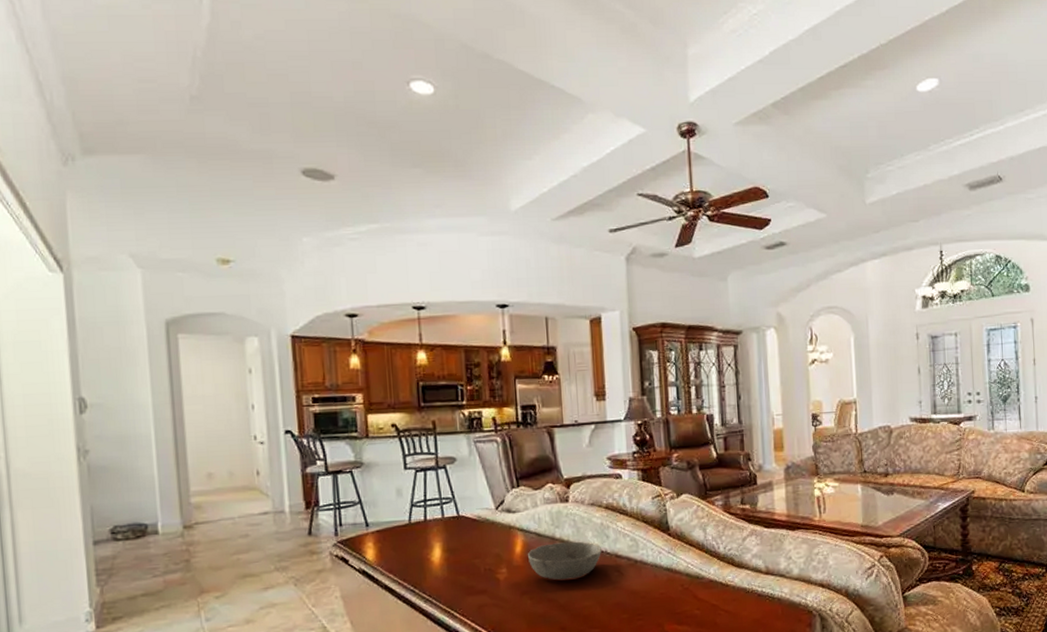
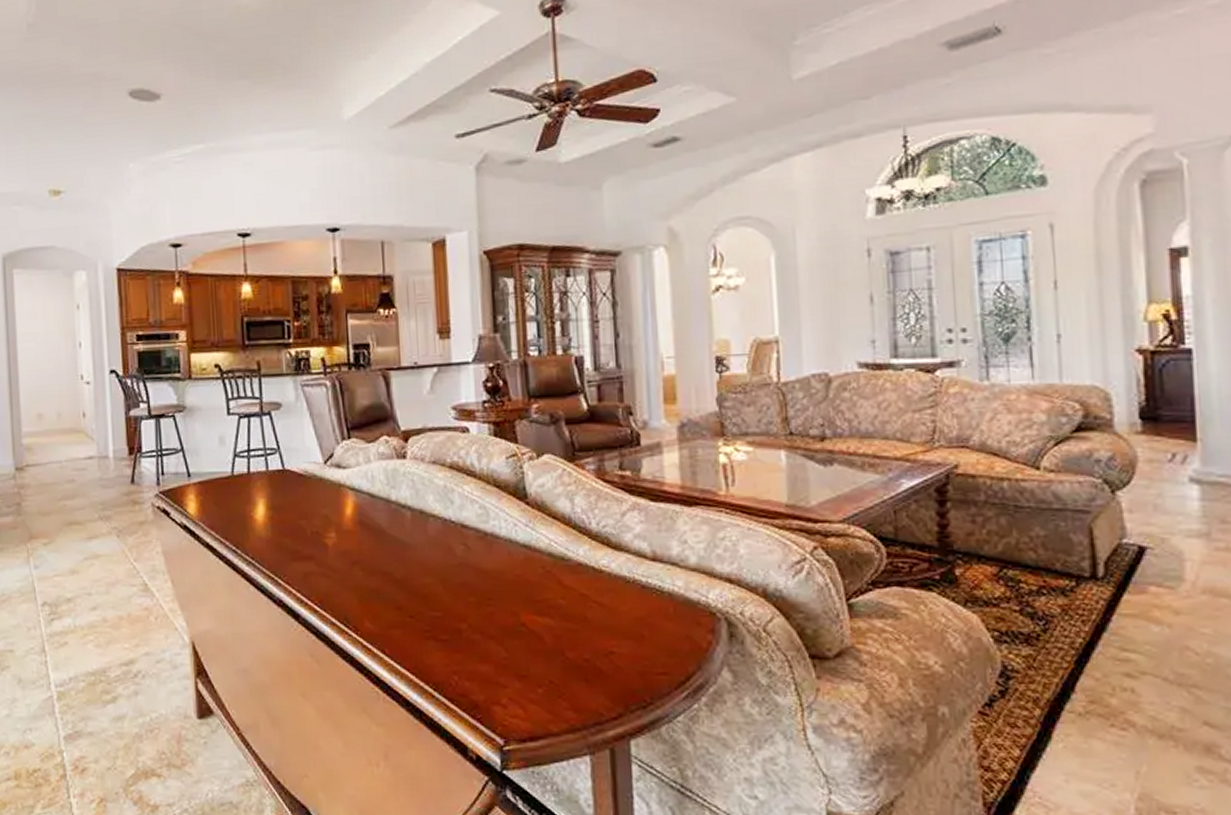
bowl: present [527,541,601,580] -> none [358,505,444,551]

